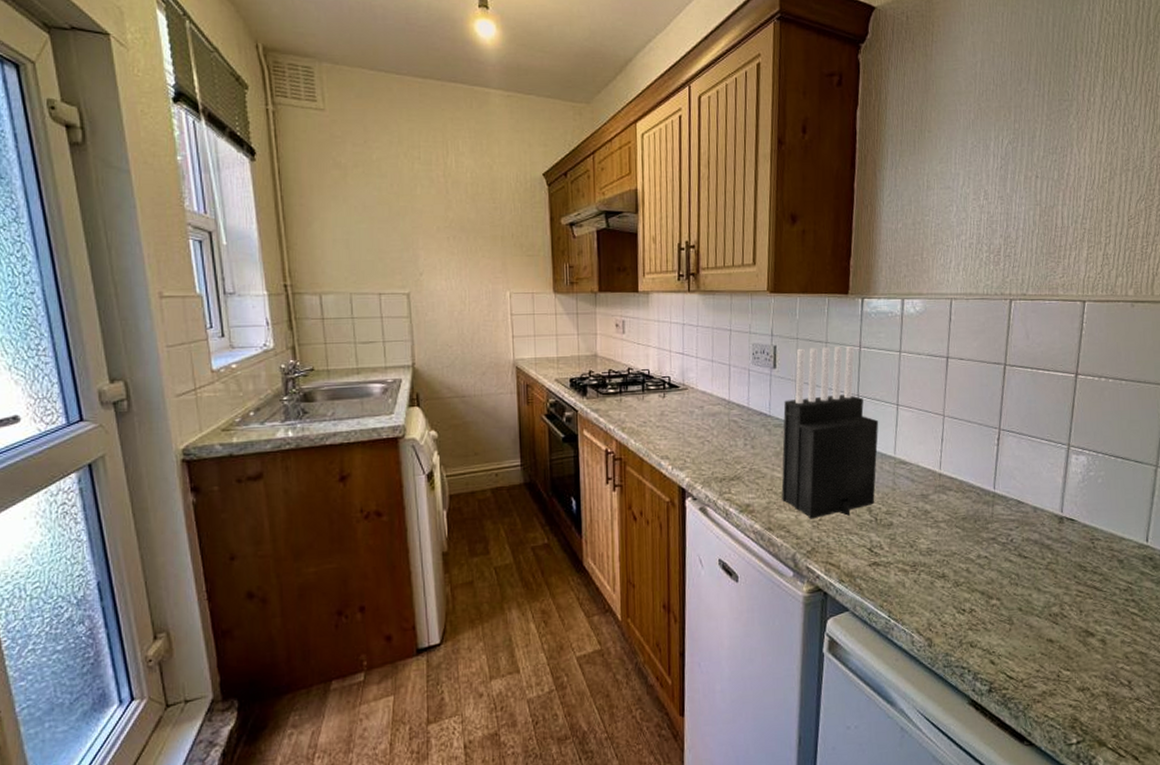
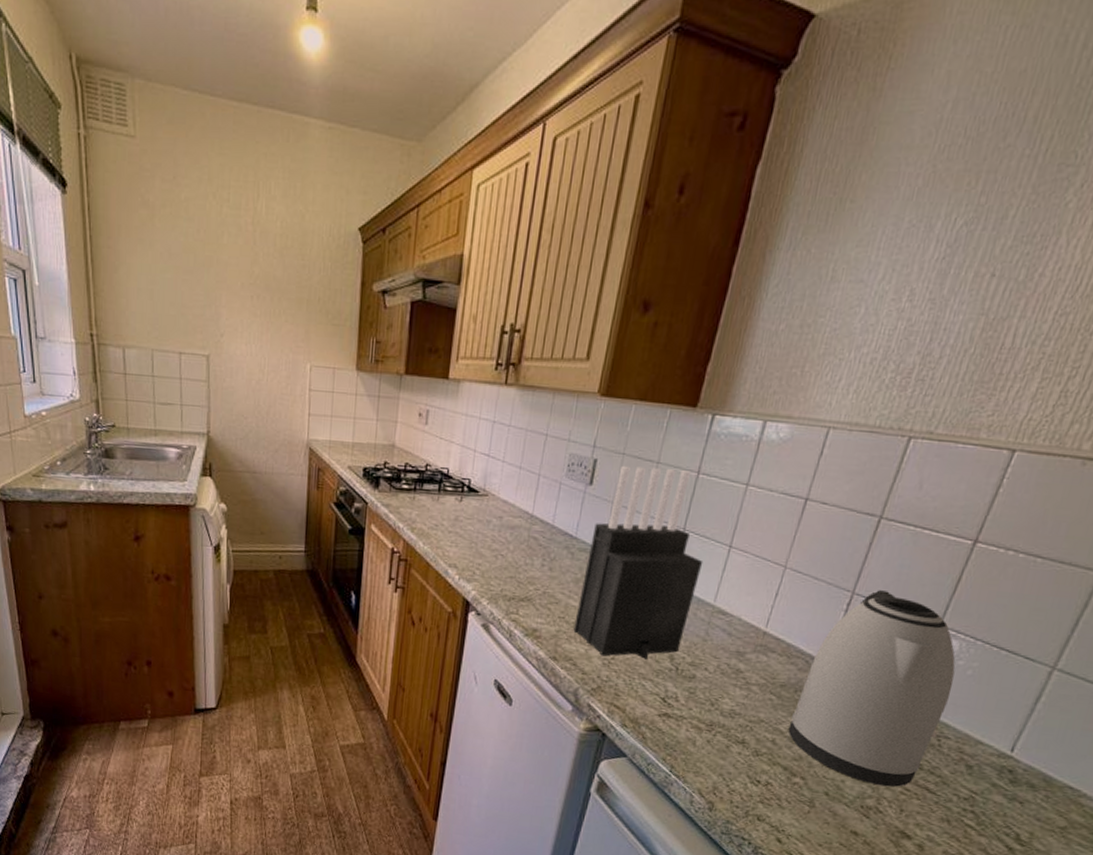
kettle: none [977,423,1091,593] -> present [788,590,956,787]

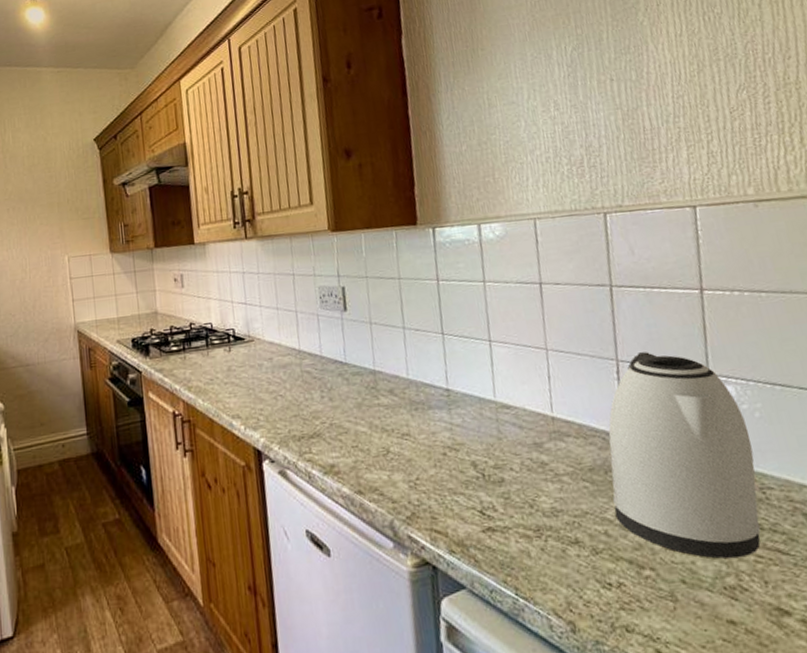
knife block: present [573,465,704,660] -> none [360,280,479,479]

